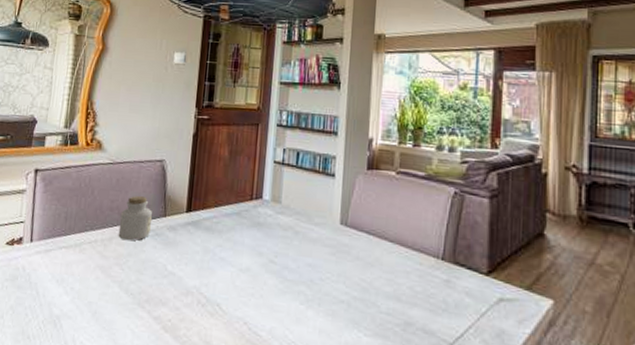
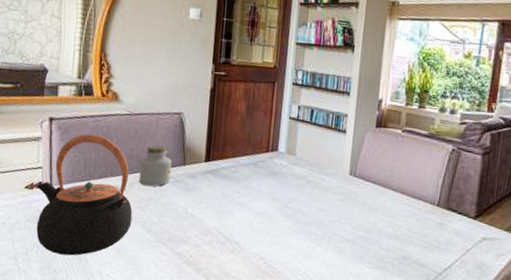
teapot: none [13,185,111,320] -> present [36,134,133,256]

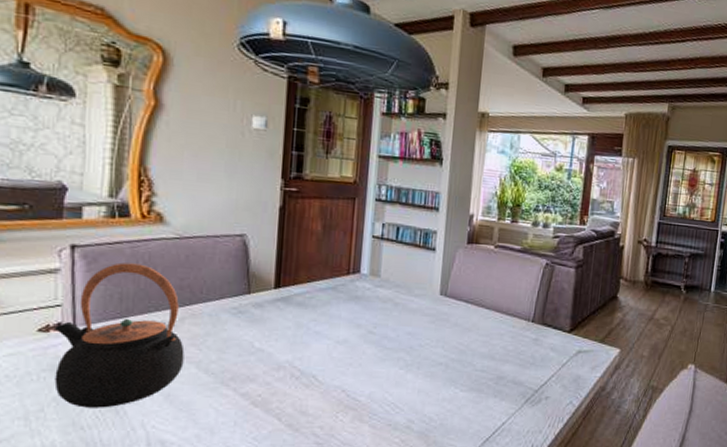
jar: present [139,145,172,187] -> none [192,272,233,320]

